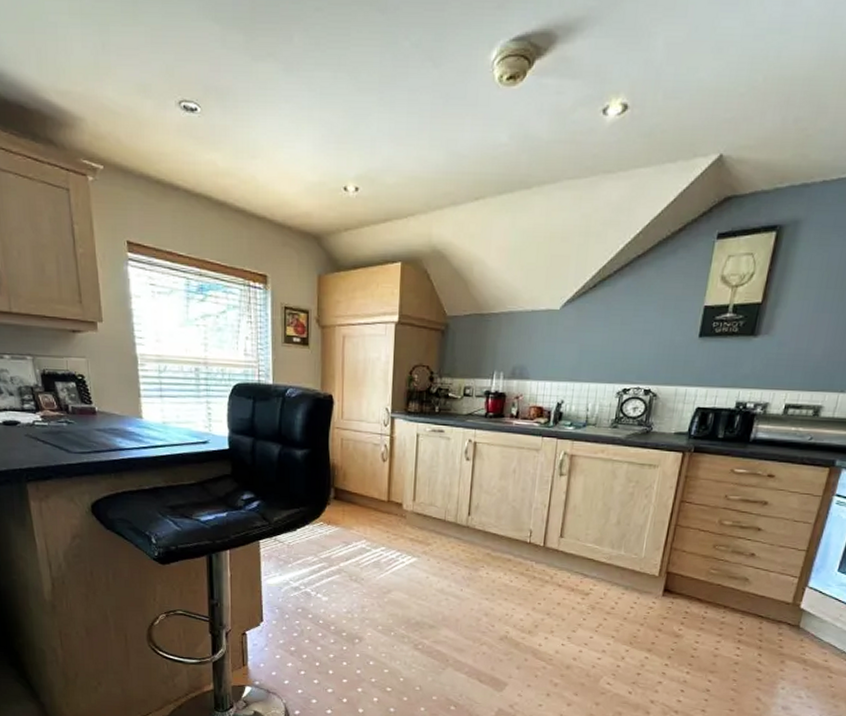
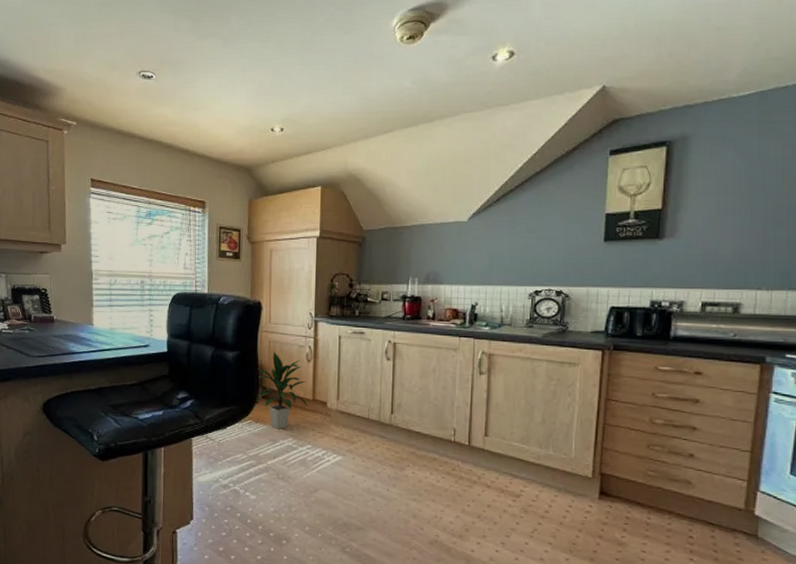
indoor plant: none [329,450,383,532] -> present [258,352,308,430]

